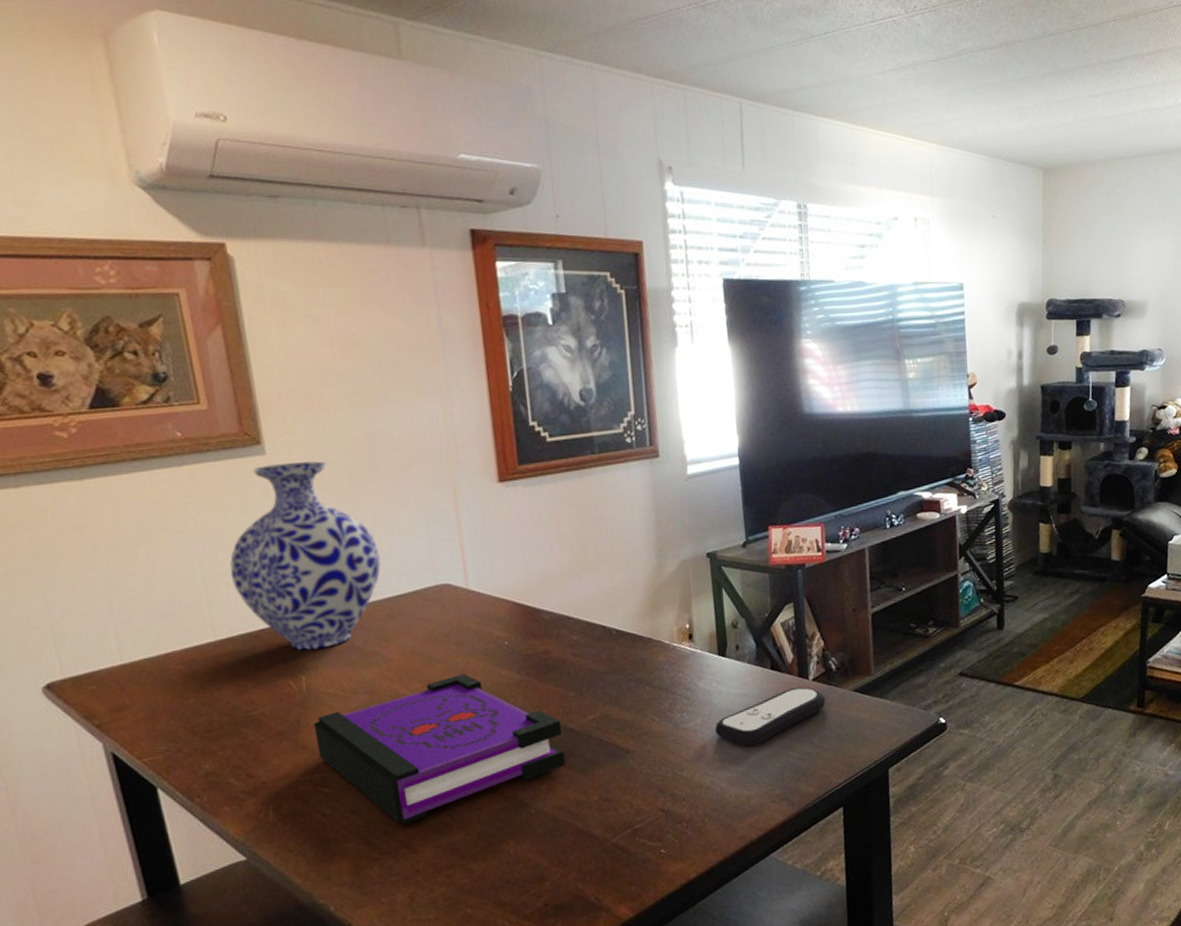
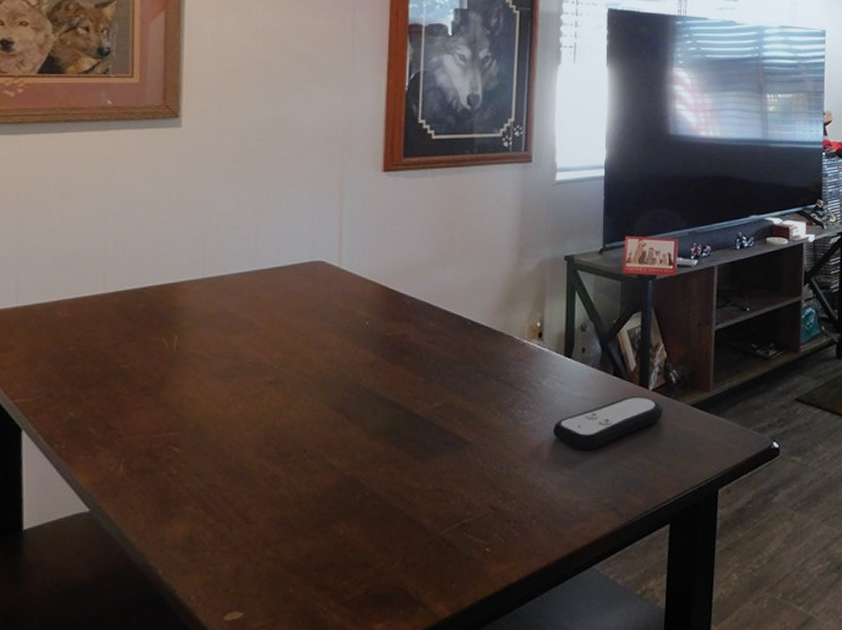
vase: present [230,460,381,650] -> none [129,136,266,311]
board game: present [313,674,566,825] -> none [176,349,407,494]

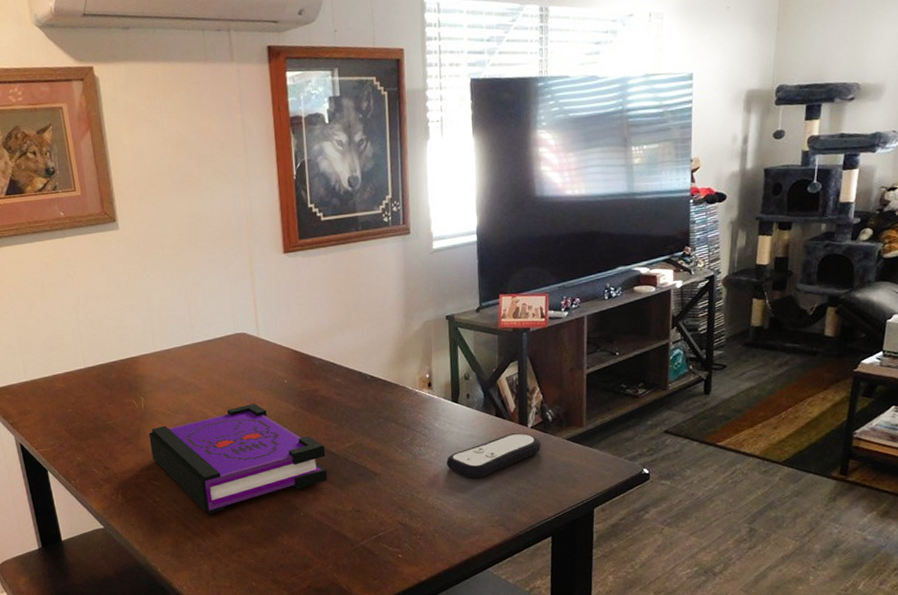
board game: none [176,349,407,494] -> present [149,403,328,515]

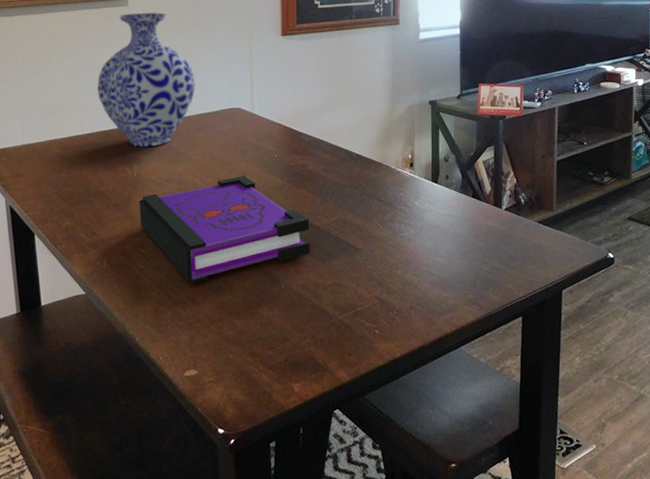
vase: none [95,234,197,378] -> present [97,12,195,147]
remote control: present [446,433,542,479] -> none [424,214,515,257]

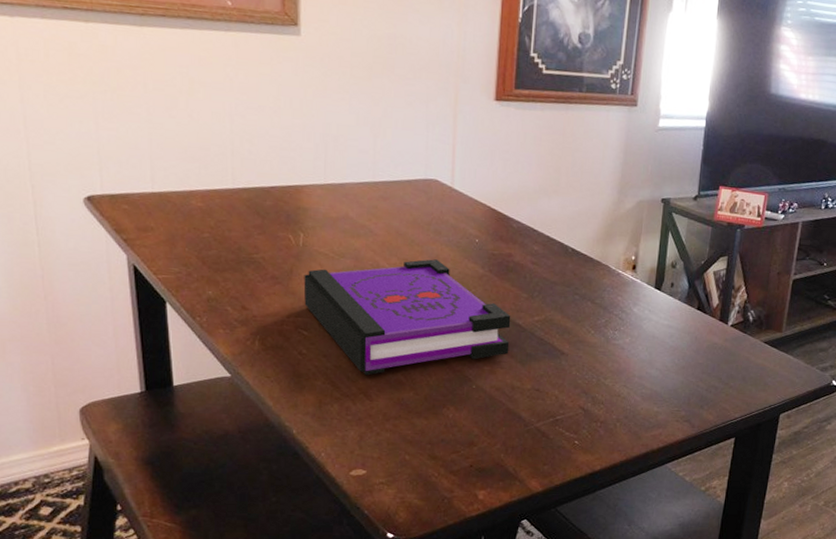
vase: present [97,12,195,147] -> none [254,45,383,213]

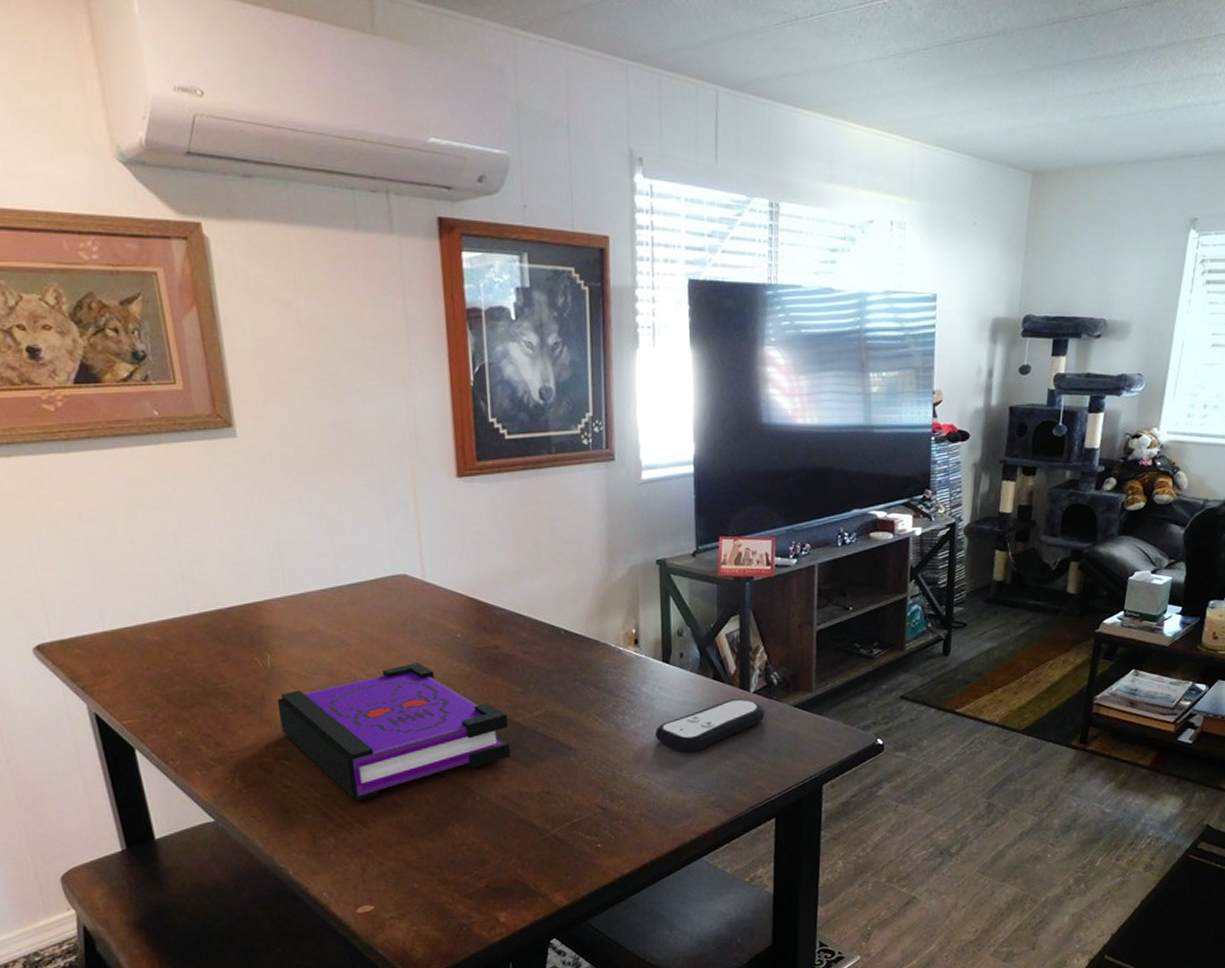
remote control: none [639,329,739,371] -> present [654,698,766,753]

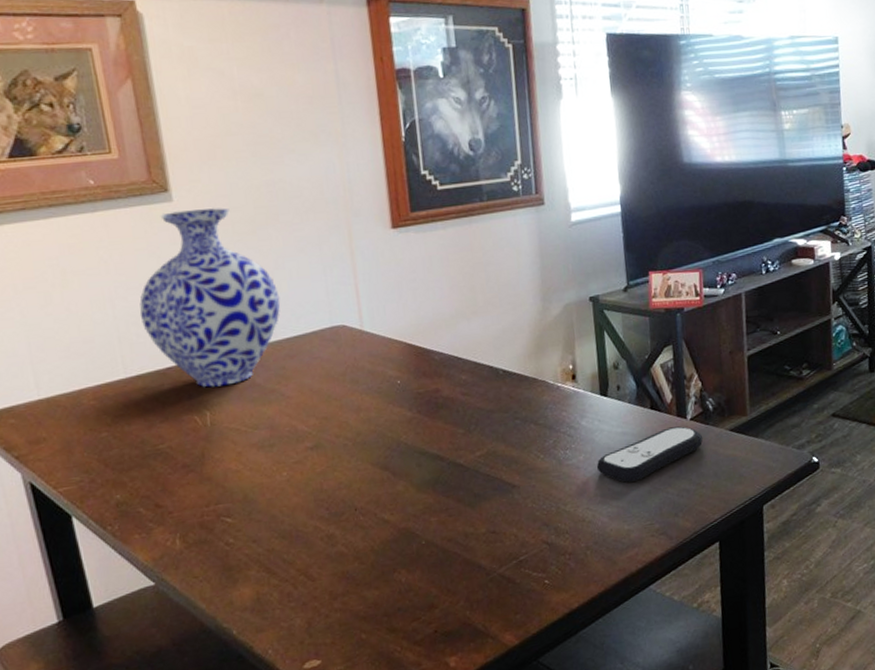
vase: none [202,445,343,630] -> present [139,207,281,387]
board game: present [277,663,511,801] -> none [217,411,455,554]

